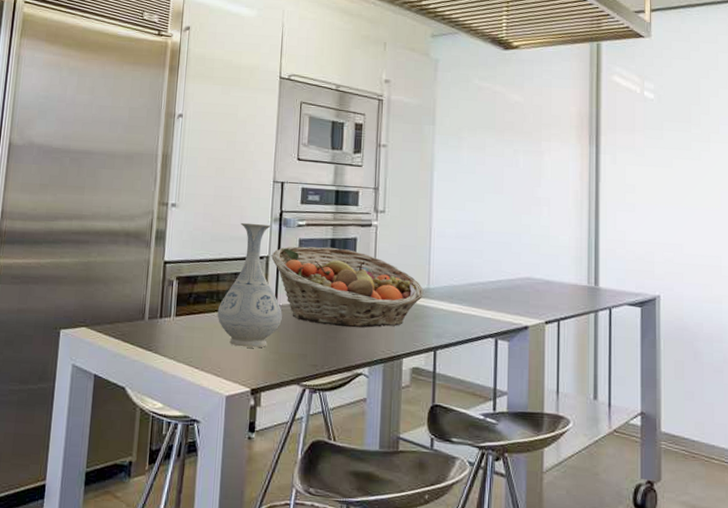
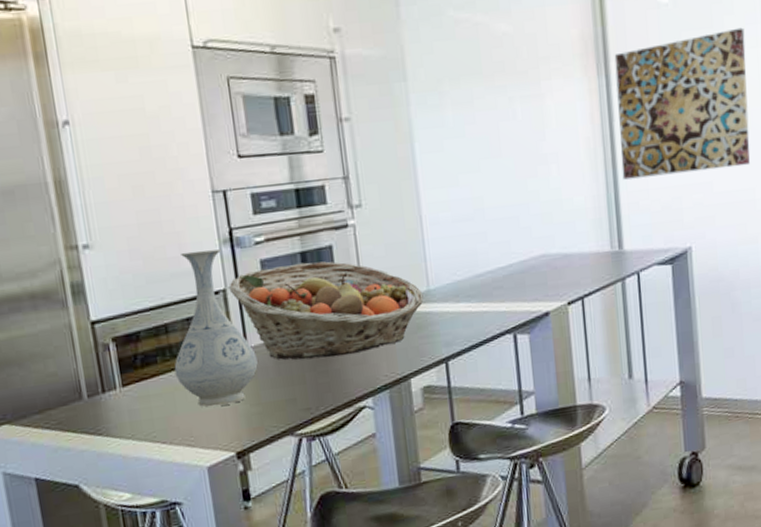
wall art: none [603,126,719,237] -> present [614,27,750,180]

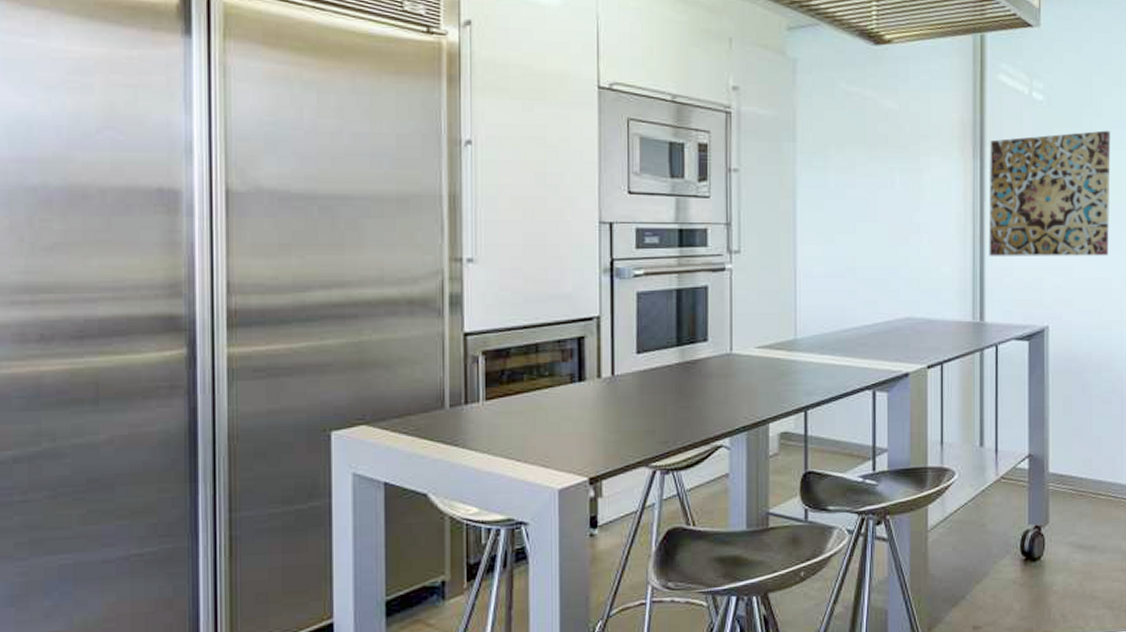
vase: present [174,249,258,407] -> none [539,276,622,430]
fruit basket: present [229,261,424,360] -> none [603,299,790,394]

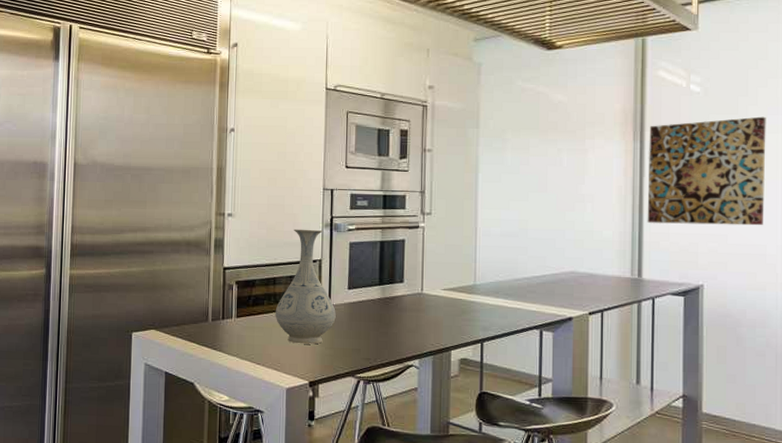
vase: none [539,276,622,430] -> present [275,229,336,345]

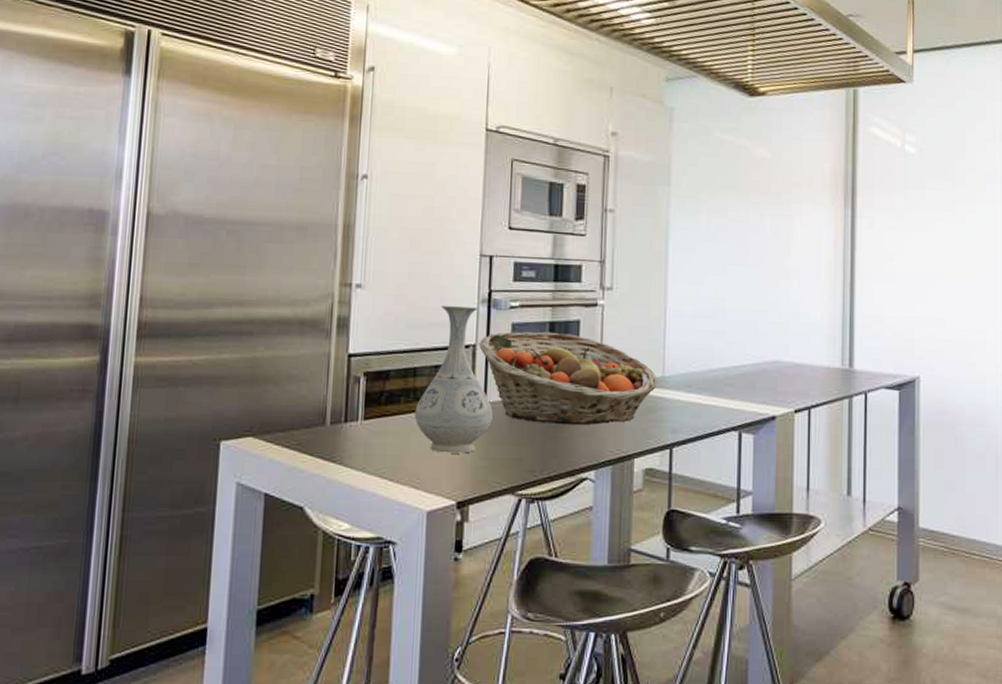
fruit basket: none [324,249,470,324] -> present [479,331,658,426]
wall art: present [647,116,766,226] -> none [859,184,984,309]

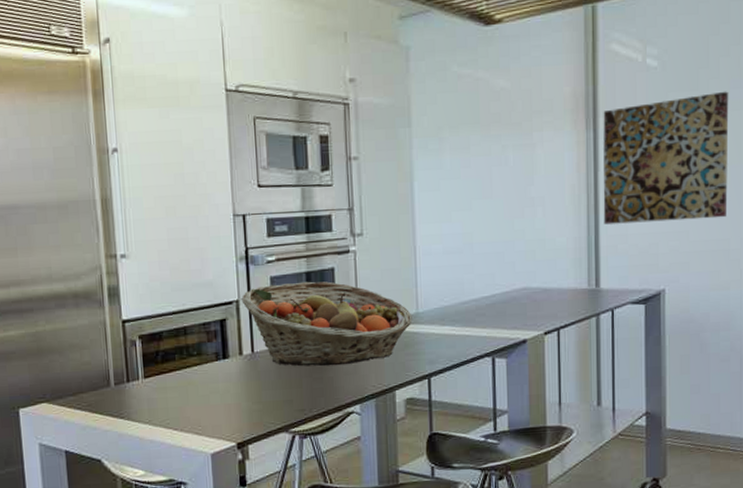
vase: present [414,305,493,454] -> none [189,265,261,402]
wall art: none [859,184,984,309] -> present [603,91,729,225]

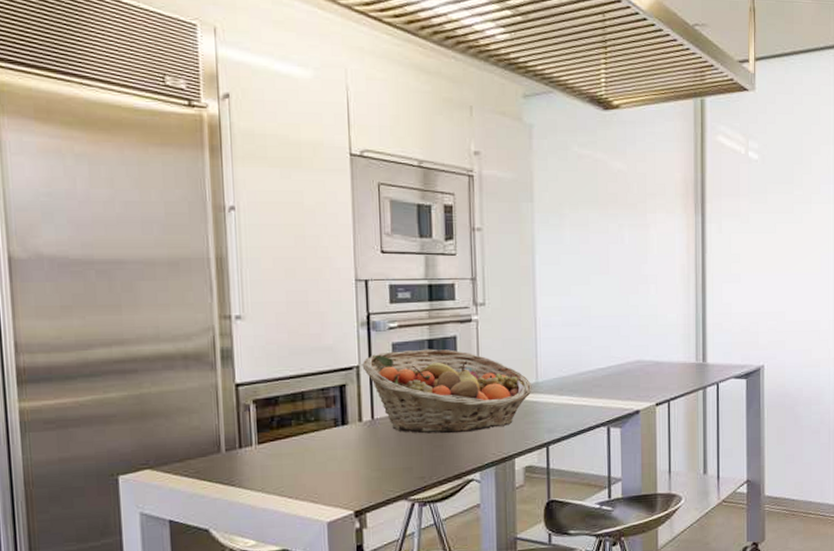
wall art: present [603,91,729,225] -> none [710,186,819,303]

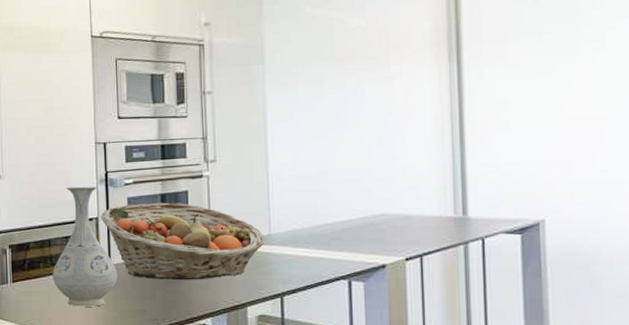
vase: none [306,330,381,469] -> present [52,186,117,307]

